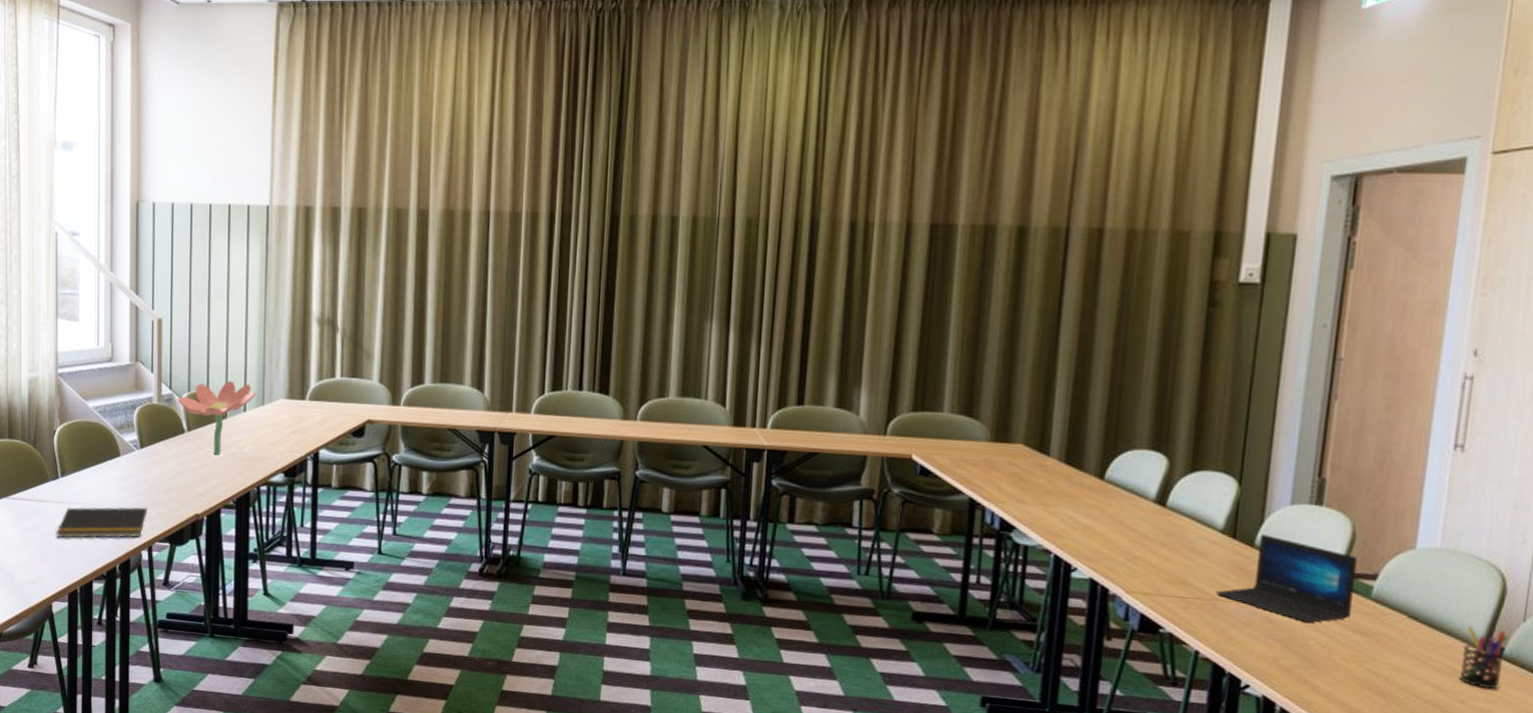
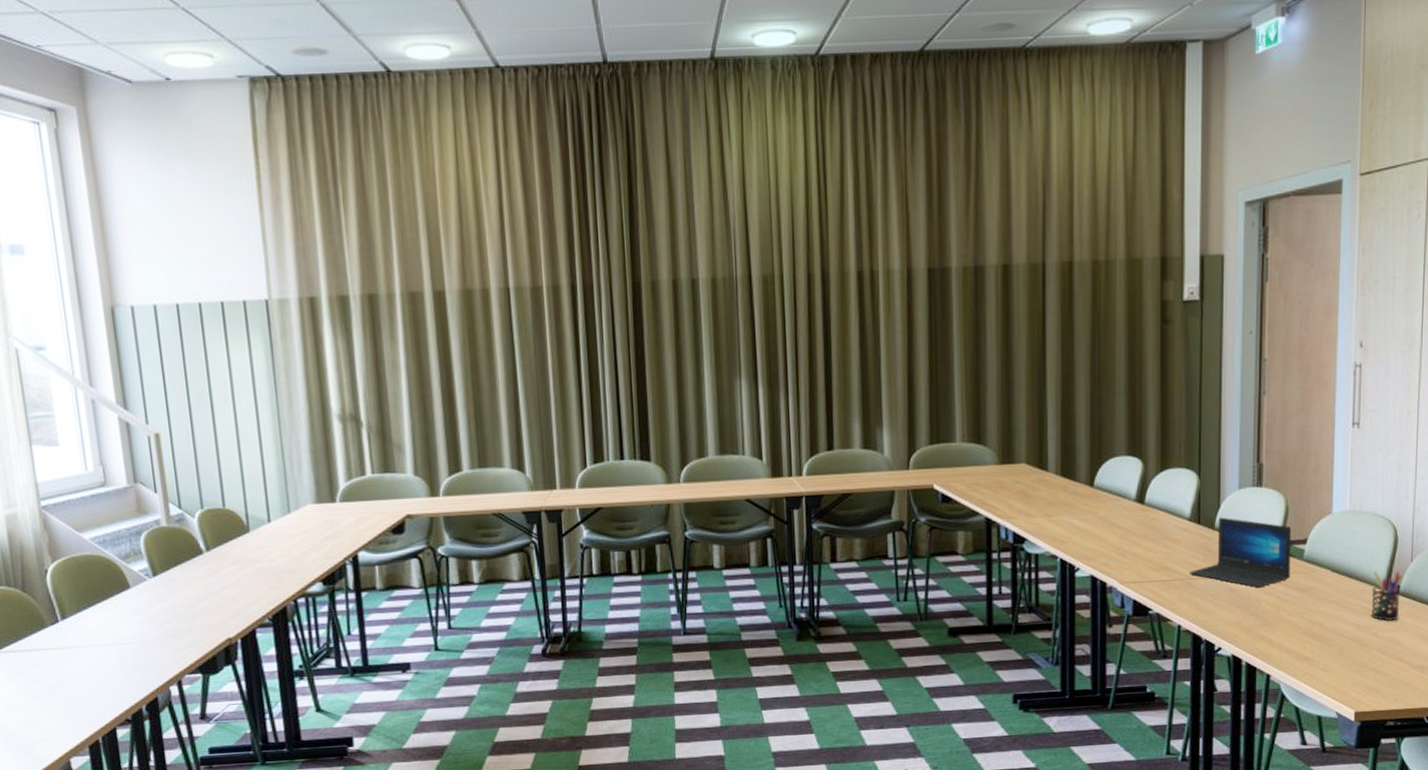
notepad: present [56,506,148,539] -> none [64,639,172,687]
flower: present [178,380,256,455] -> none [190,491,280,573]

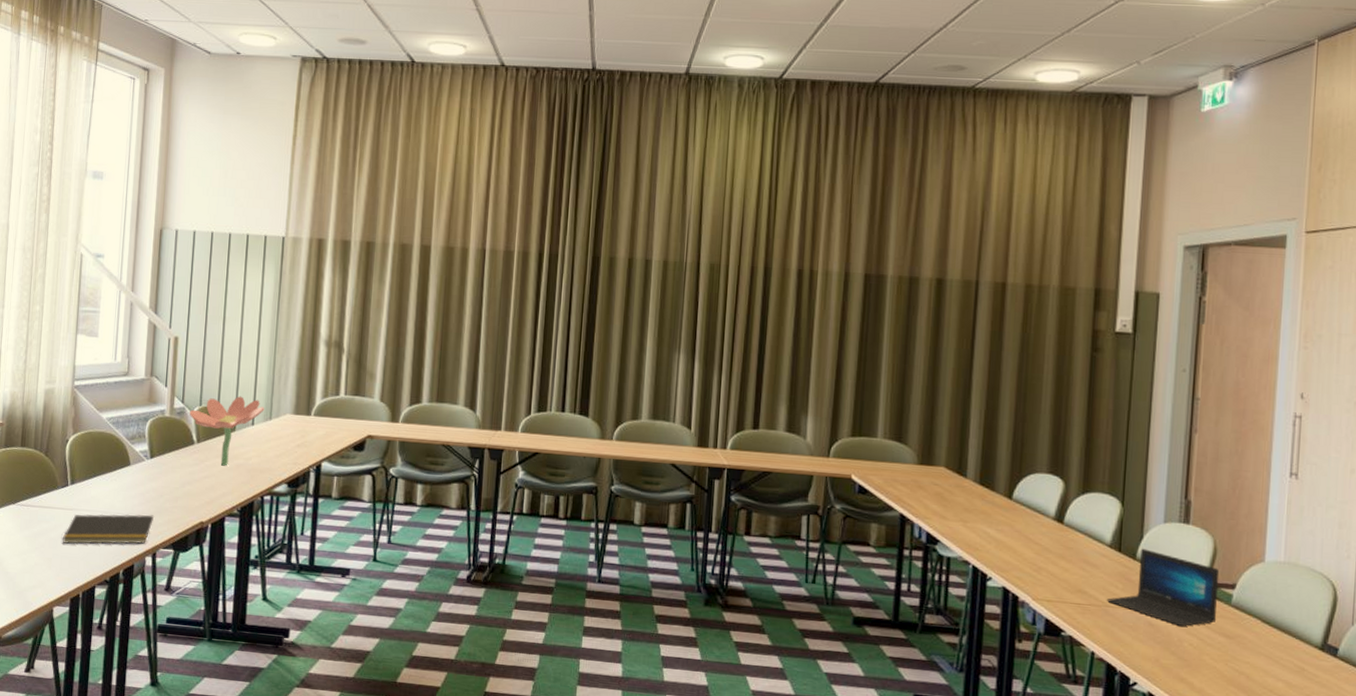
notepad: none [64,639,172,687] -> present [62,514,155,545]
flower: none [190,491,280,573] -> present [189,396,265,466]
pen holder: present [1371,571,1402,622] -> none [1304,629,1341,686]

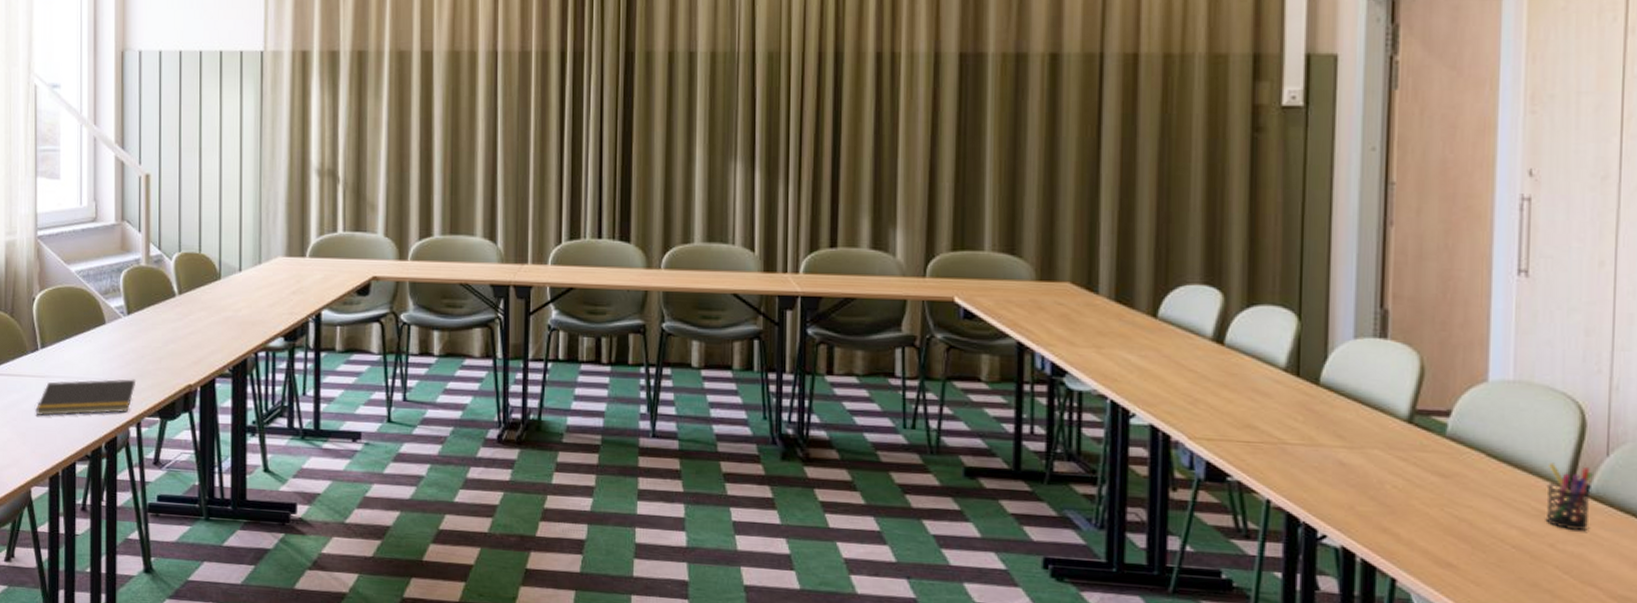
flower: present [189,396,265,466] -> none [168,238,252,320]
laptop: present [1106,548,1220,626] -> none [1283,371,1429,465]
pen holder: none [1304,629,1341,686] -> present [1545,462,1593,532]

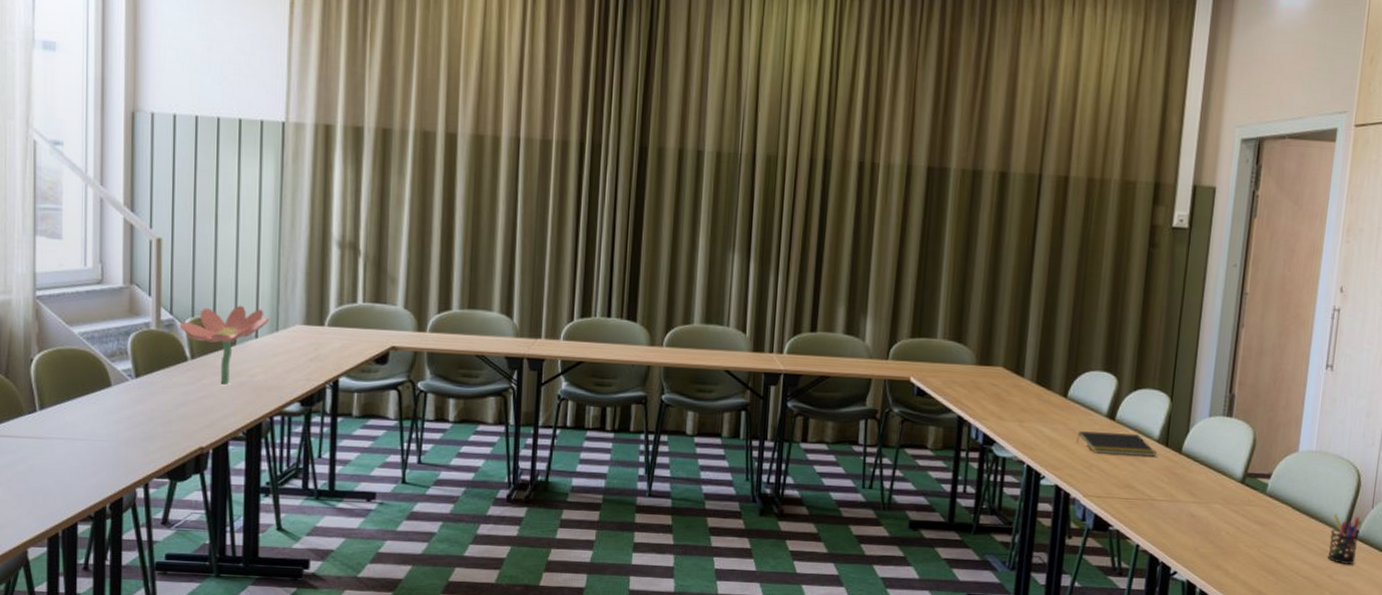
notepad: present [35,379,137,416] -> none [33,441,145,477]
flower: none [168,238,252,320] -> present [180,305,269,384]
notepad: none [1174,358,1284,389] -> present [1076,431,1156,457]

